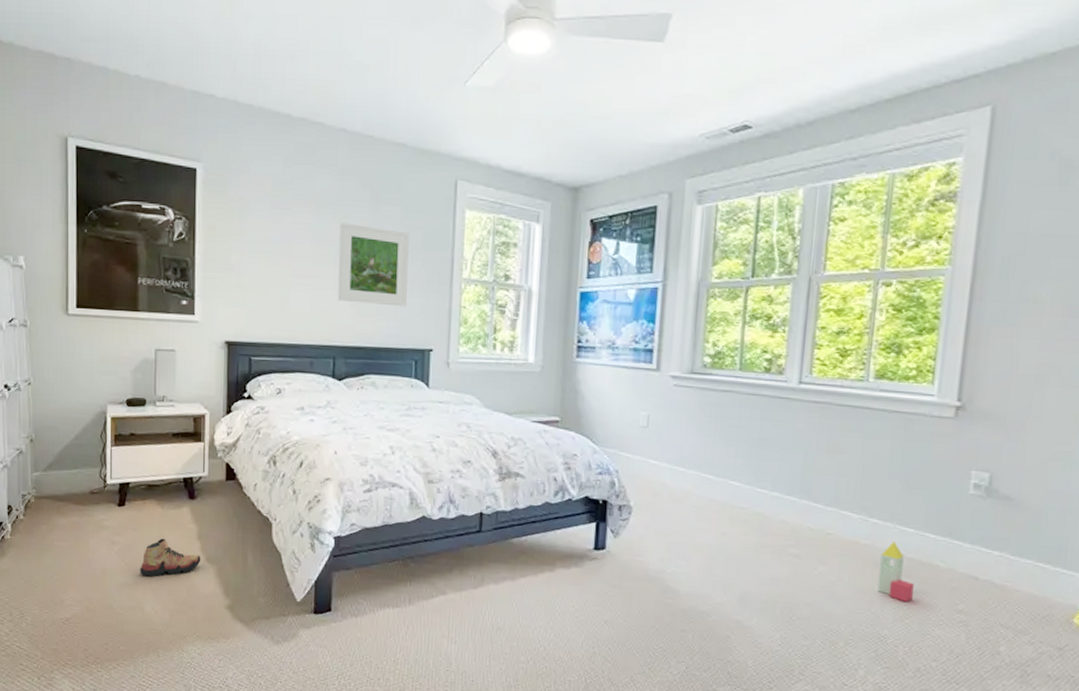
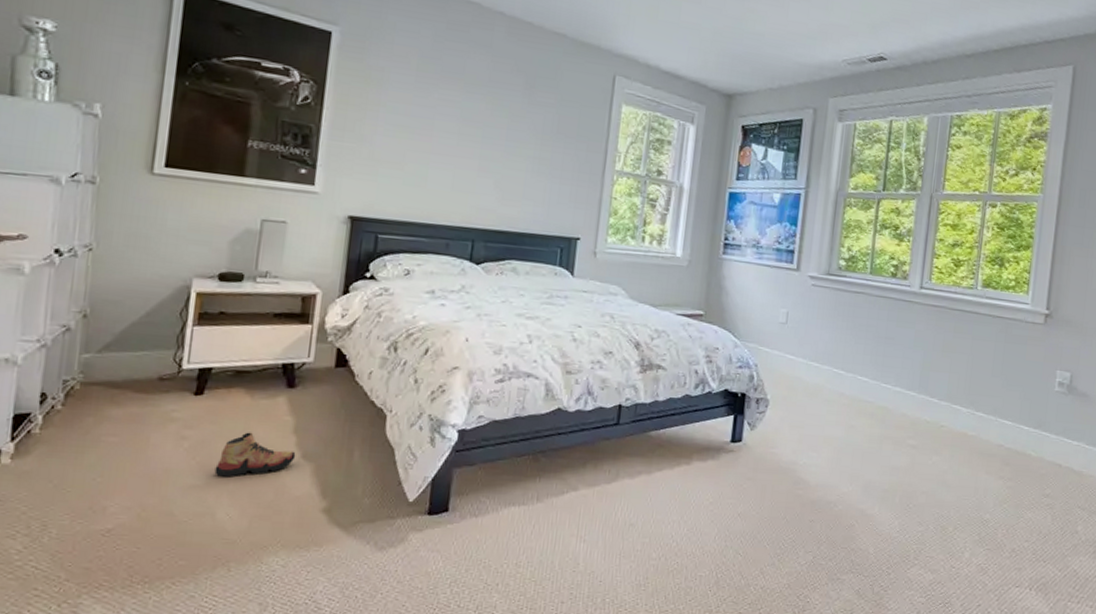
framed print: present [337,222,409,307] -> none [482,104,564,194]
toy house: present [877,541,914,602] -> none [981,433,1011,488]

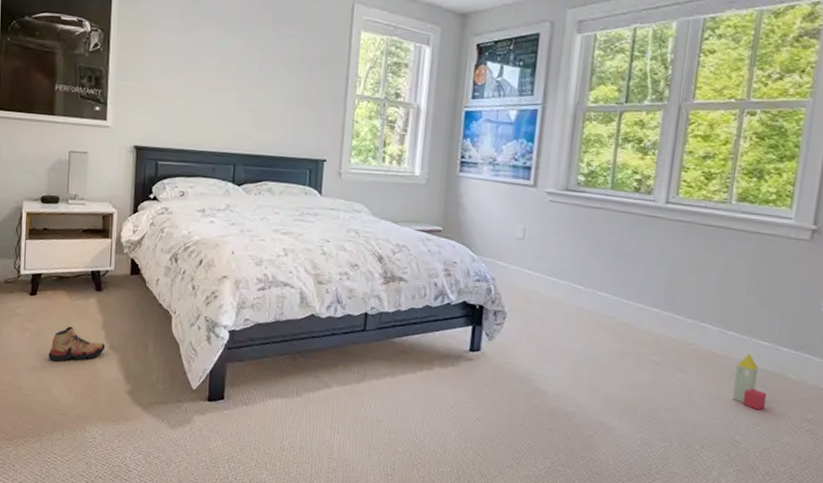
toy house: none [981,433,1011,488] -> present [732,353,767,410]

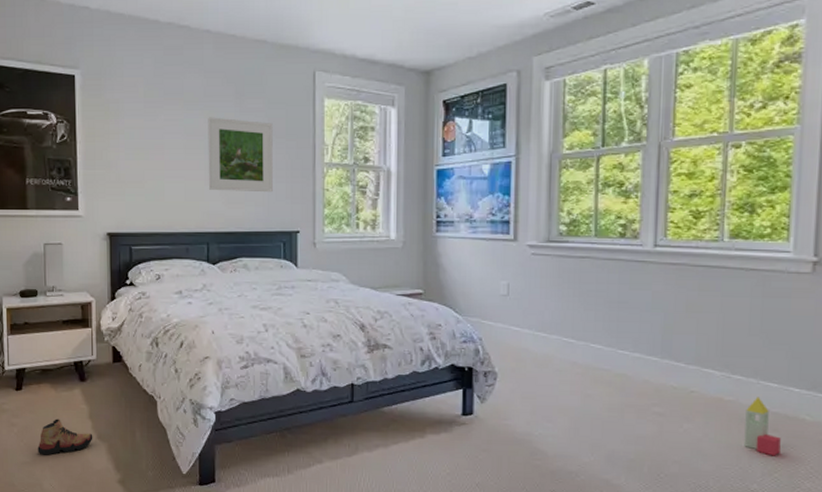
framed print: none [239,39,308,120] -> present [208,117,273,193]

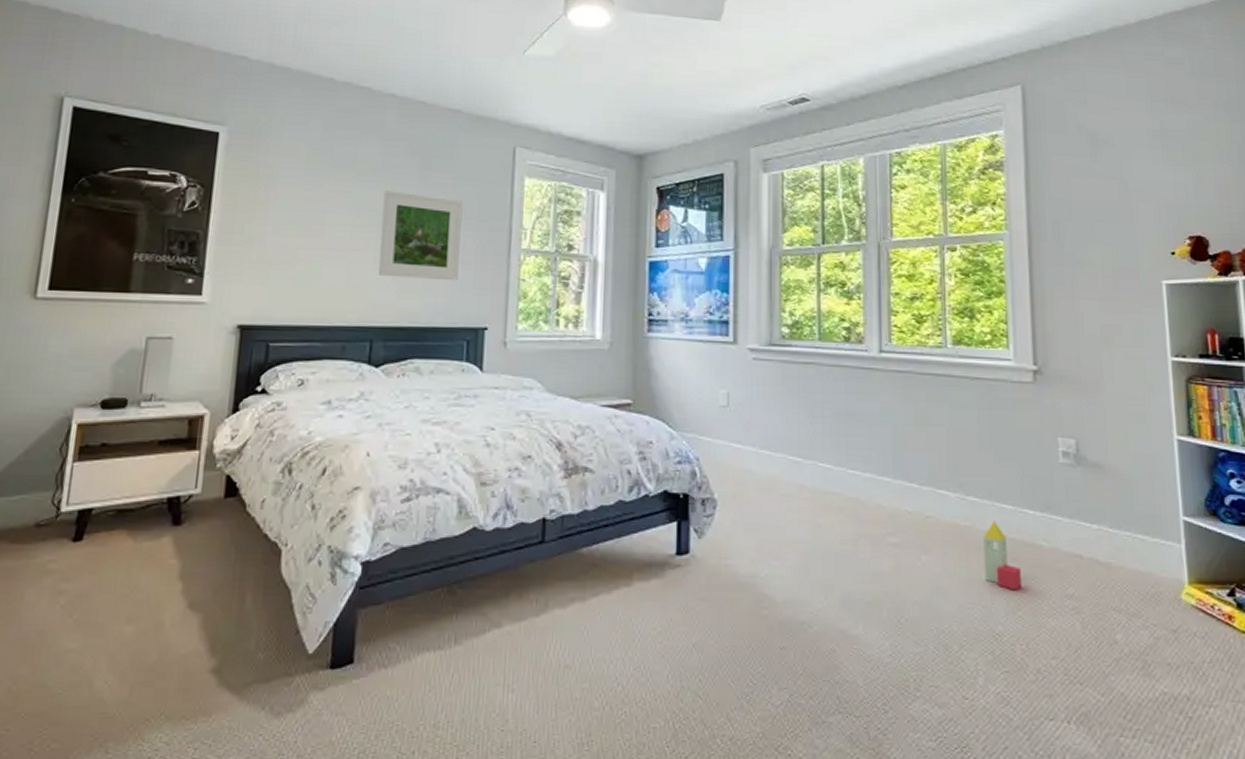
shoe: present [37,419,93,455] -> none [92,581,182,637]

